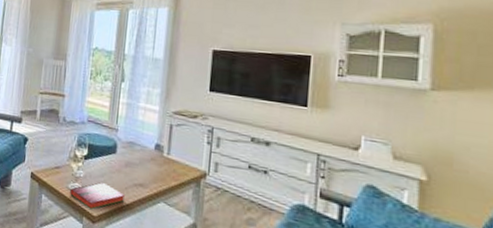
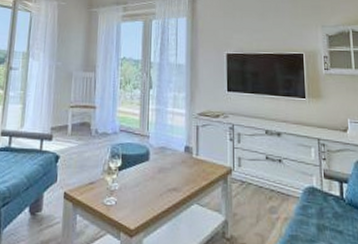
hardback book: present [70,182,124,210] -> none [106,192,160,223]

